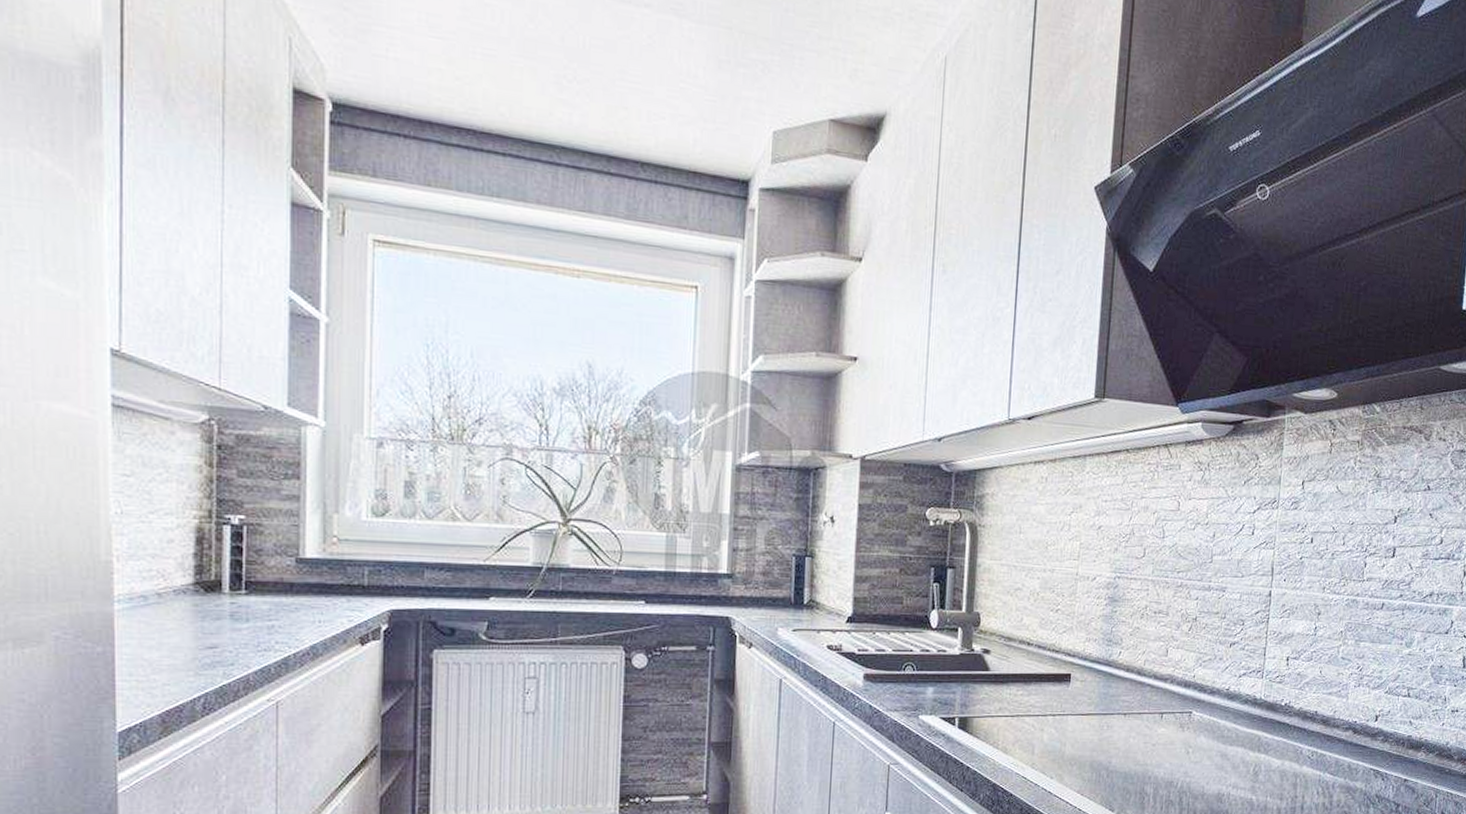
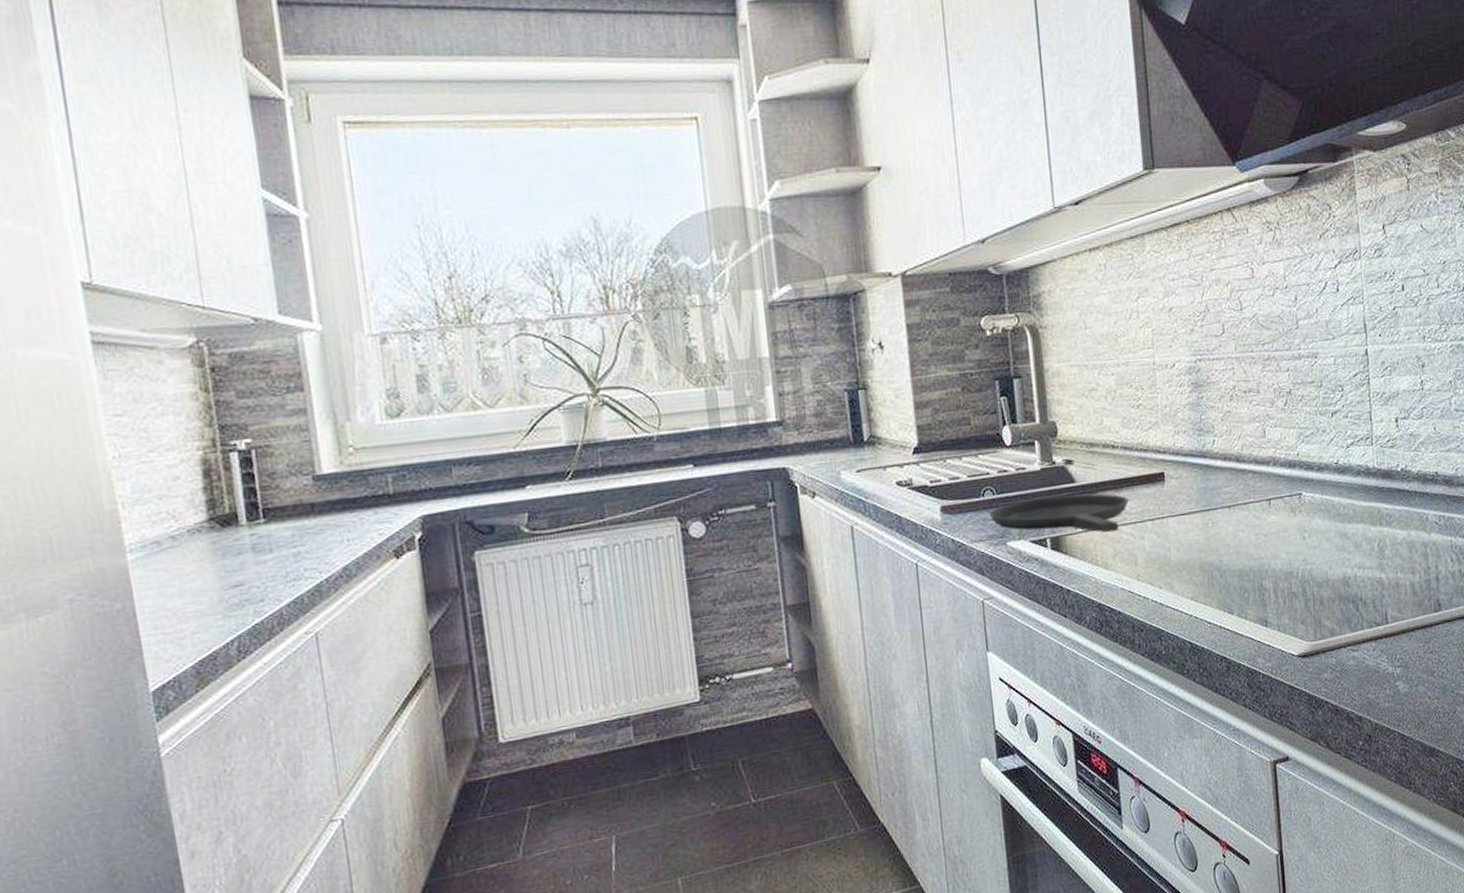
frying pan: none [907,680,1035,721] -> present [989,493,1129,533]

